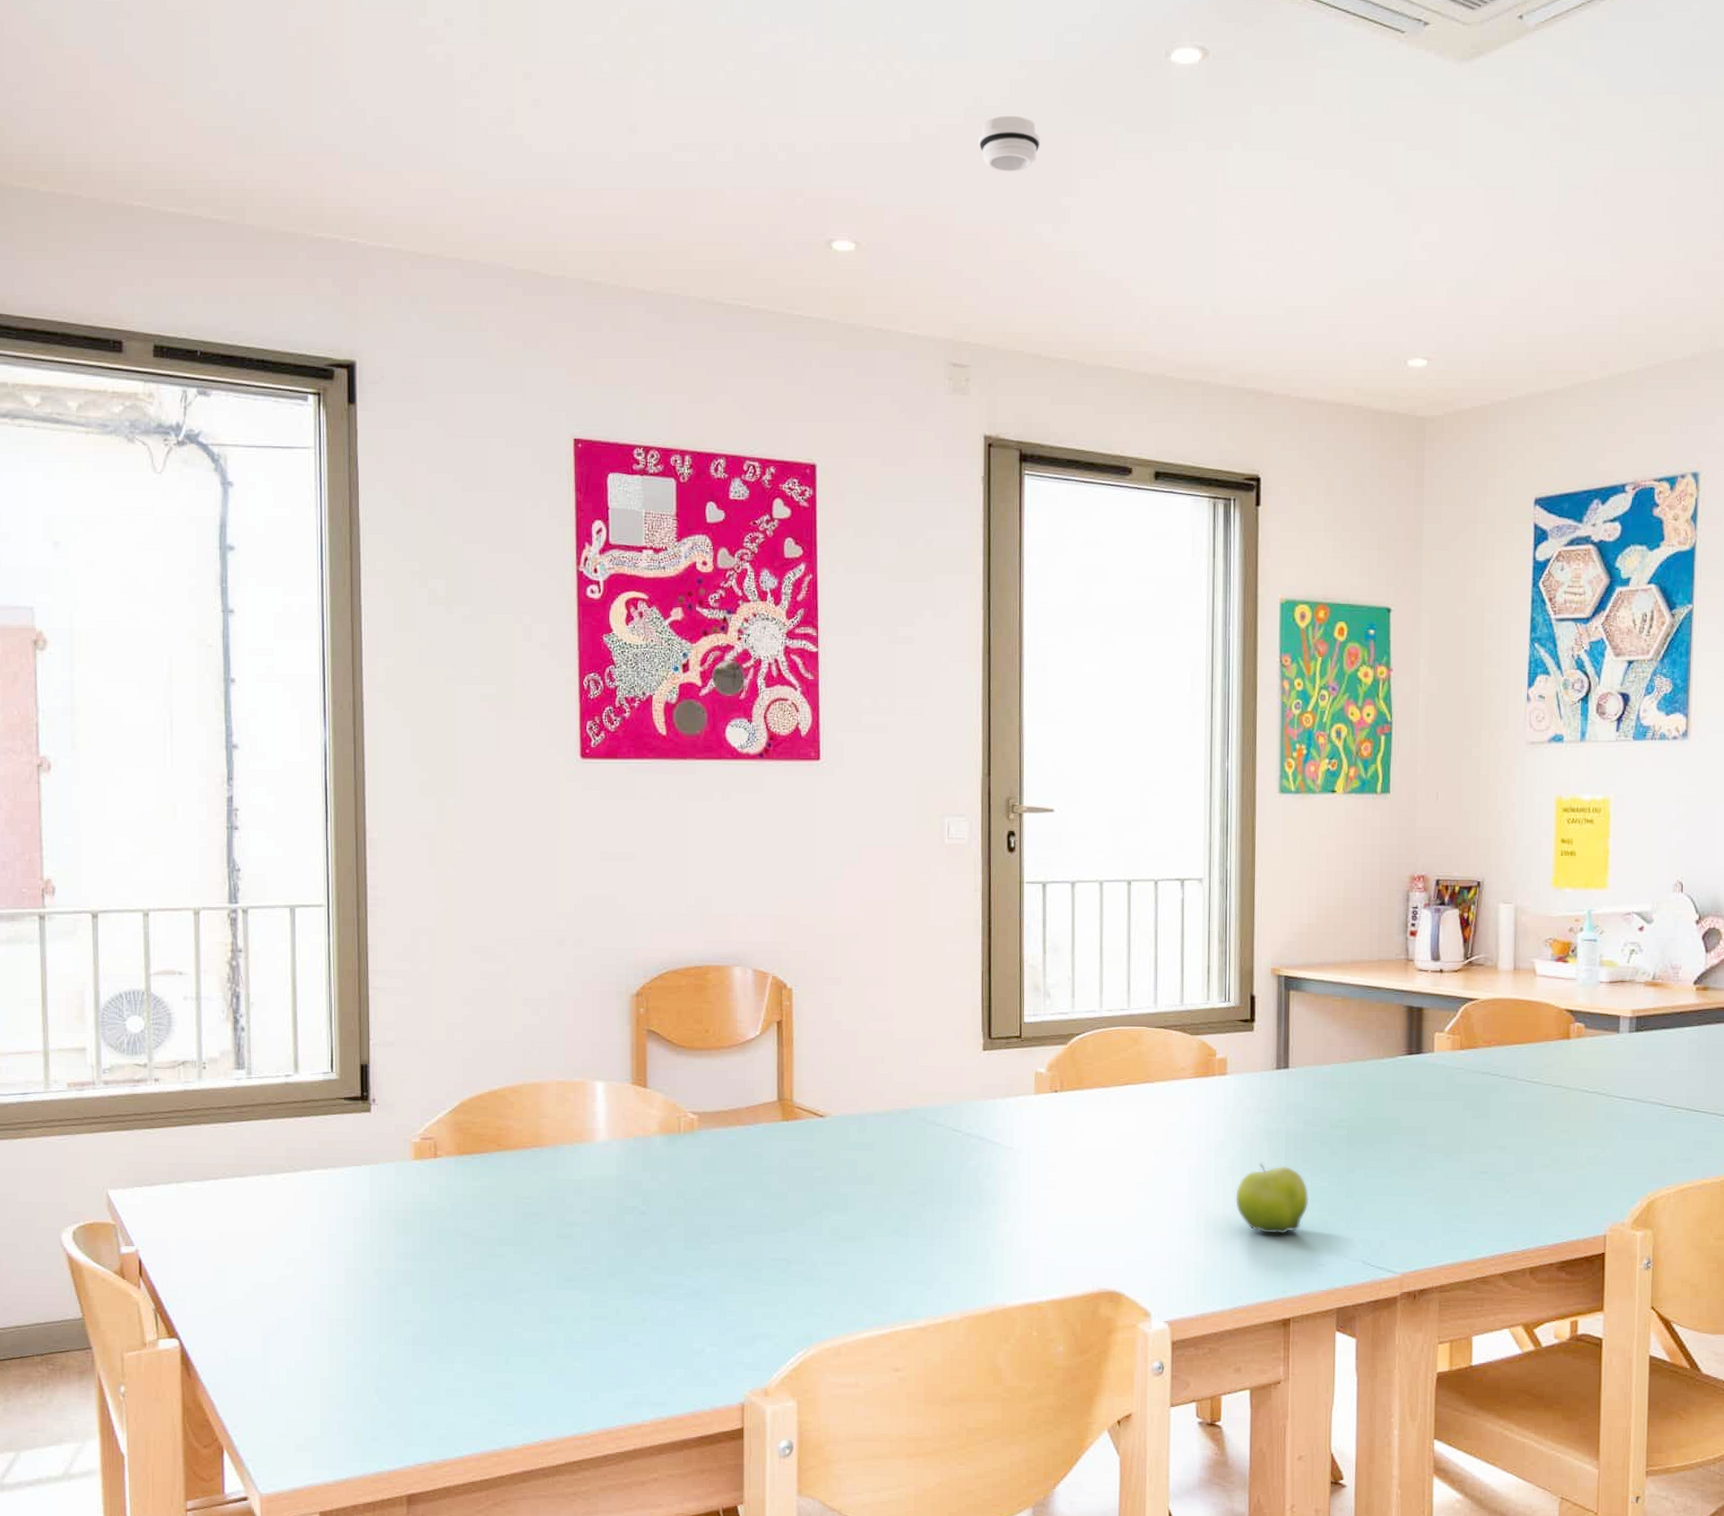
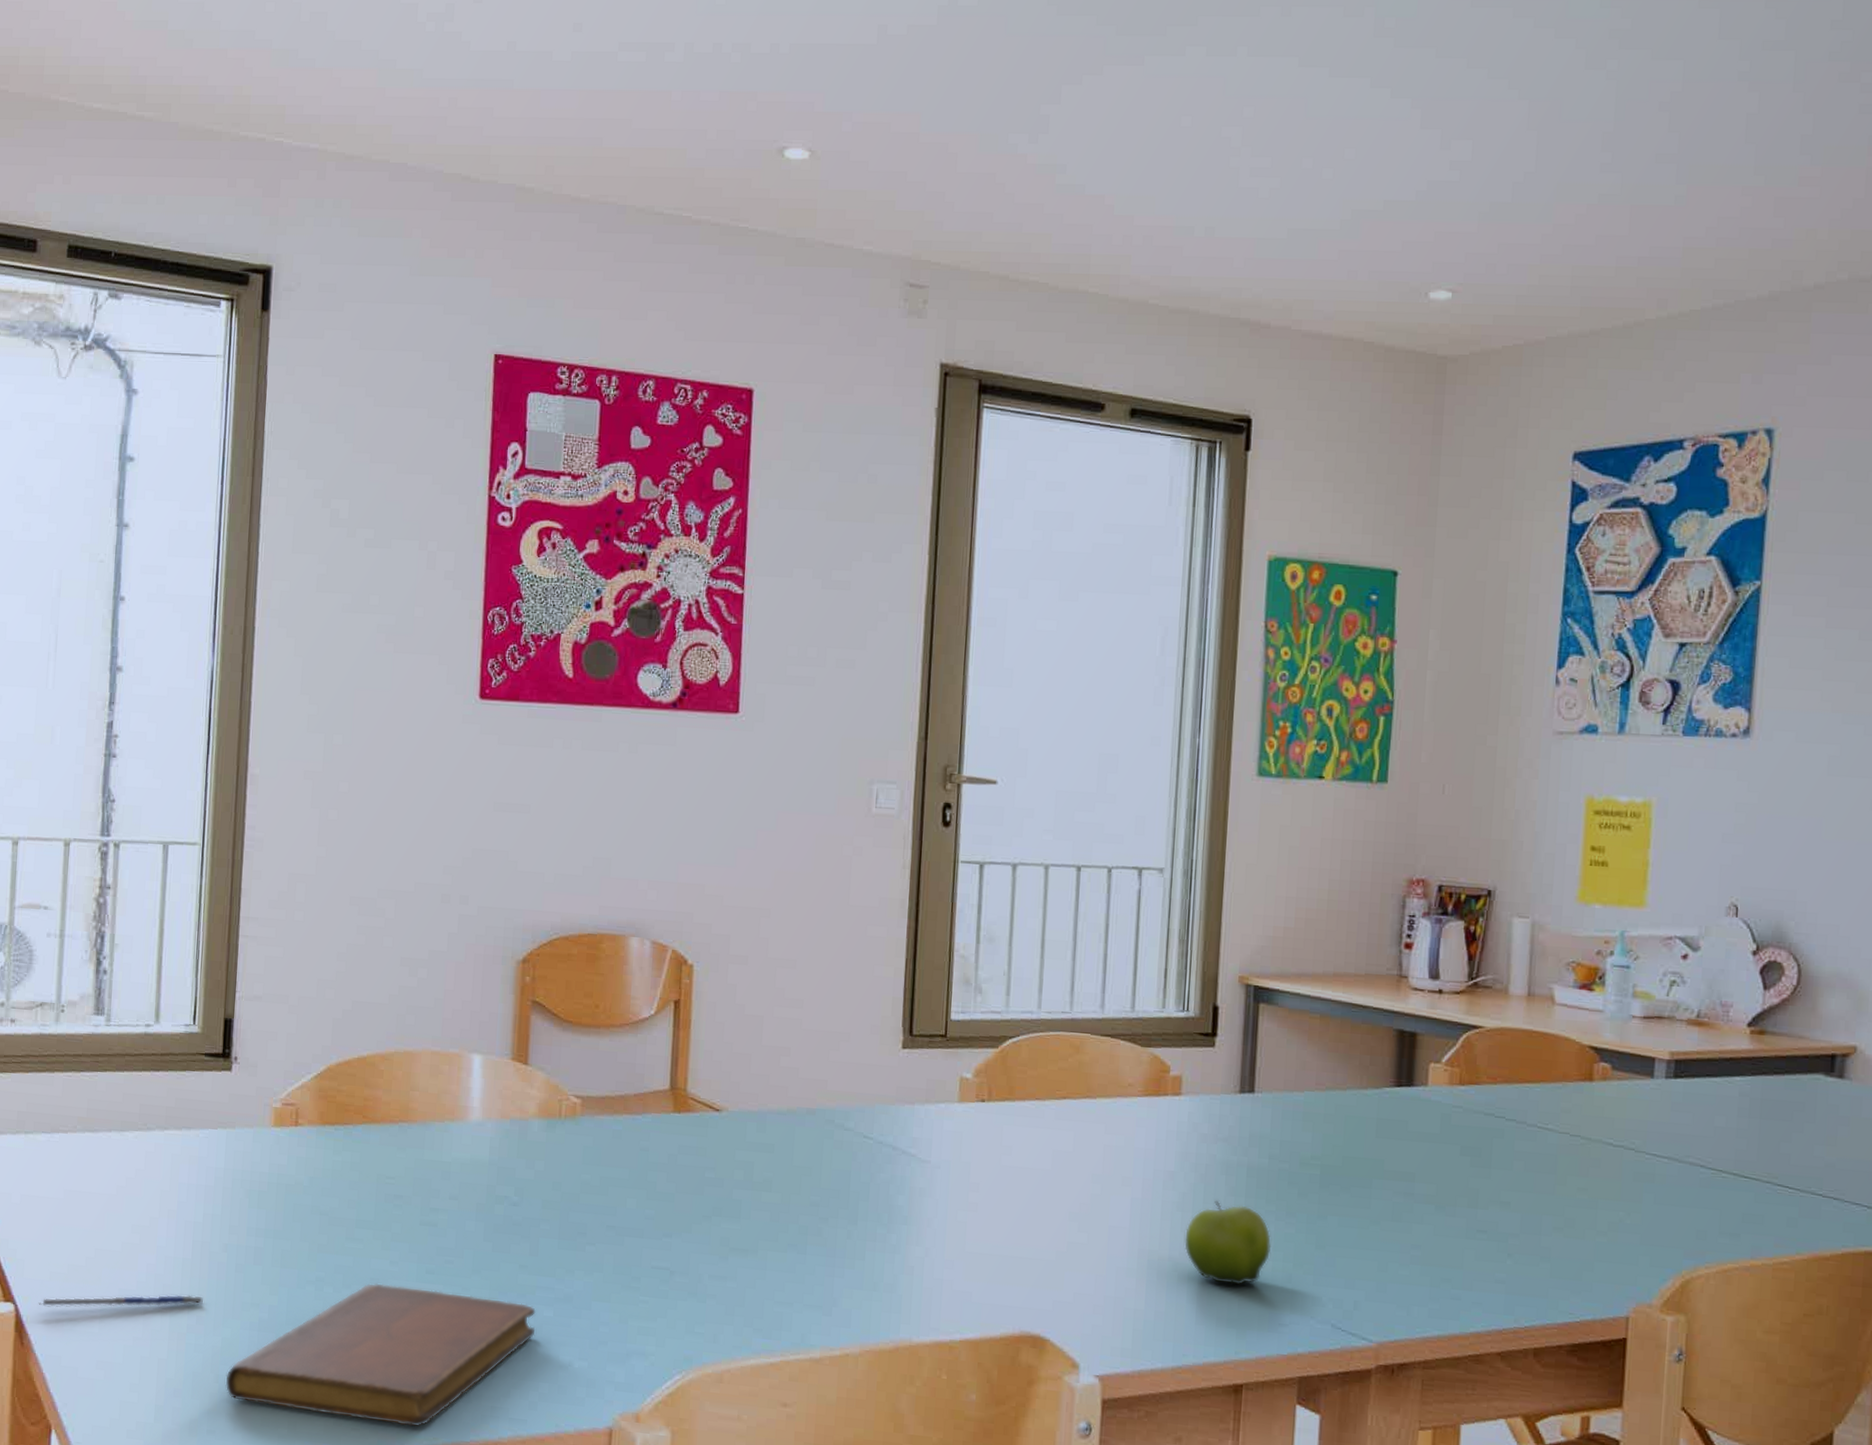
pen: none [202,1318,359,1340] -> present [38,1294,203,1307]
notebook: none [385,1293,668,1418] -> present [225,1283,536,1427]
smoke detector: present [979,115,1041,172] -> none [951,15,1021,77]

